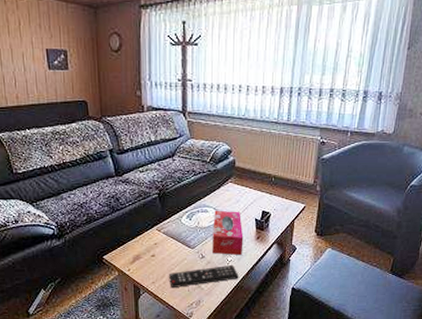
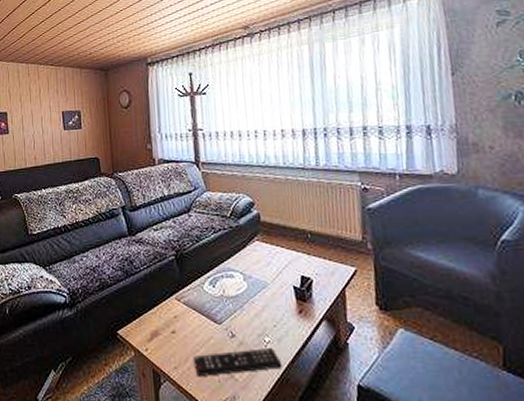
tissue box: present [213,210,244,255] -> none [241,275,283,334]

